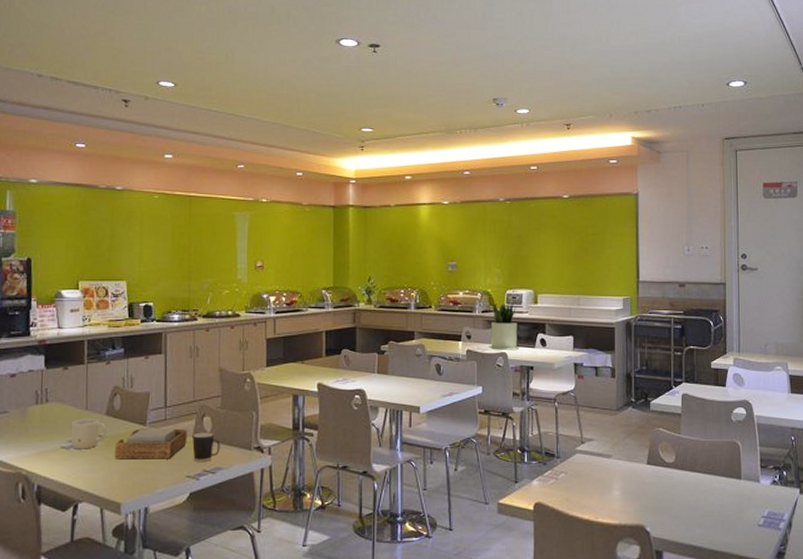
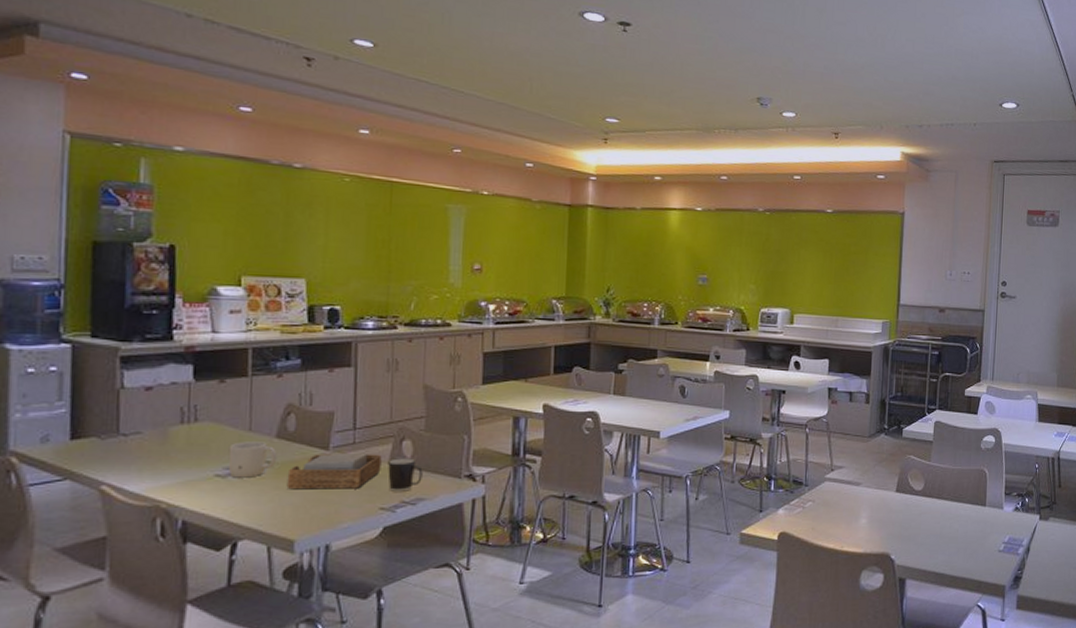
planter: present [488,302,520,352] -> none [738,321,772,374]

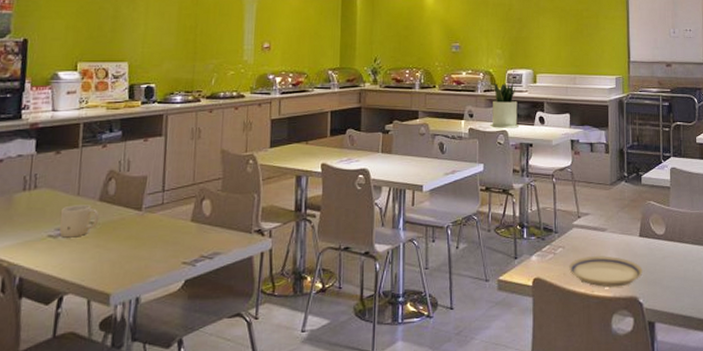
napkin holder: present [286,452,382,490] -> none [106,212,185,248]
mug: present [388,458,423,492] -> none [190,216,219,247]
planter: none [738,321,772,374] -> present [489,82,520,130]
plate: none [818,510,897,543] -> present [569,255,643,287]

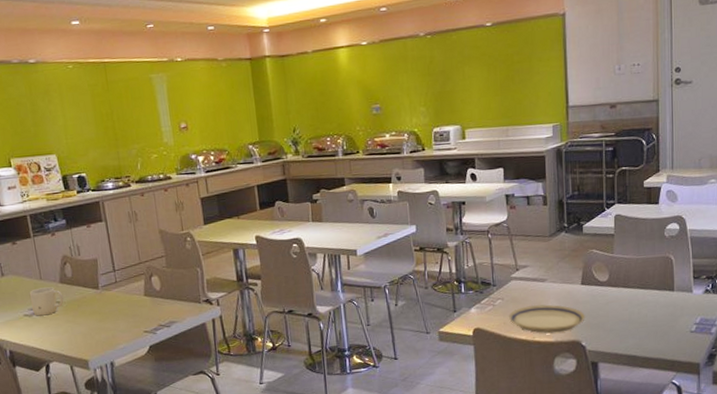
planter: present [489,82,520,130] -> none [418,140,451,190]

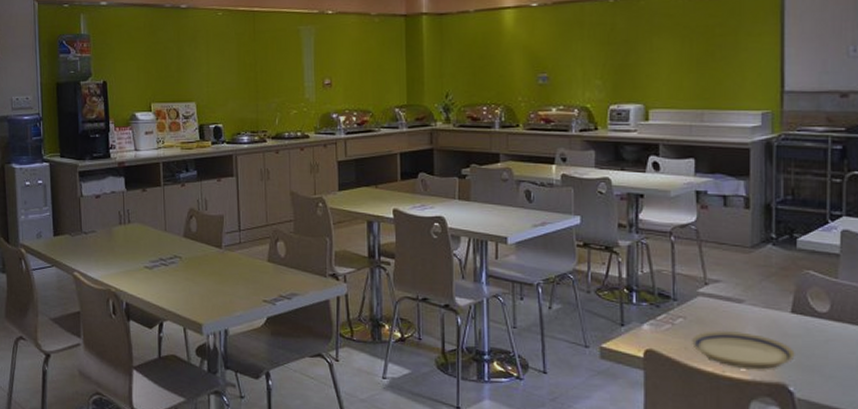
mug: present [29,287,64,316] -> none [152,240,186,270]

